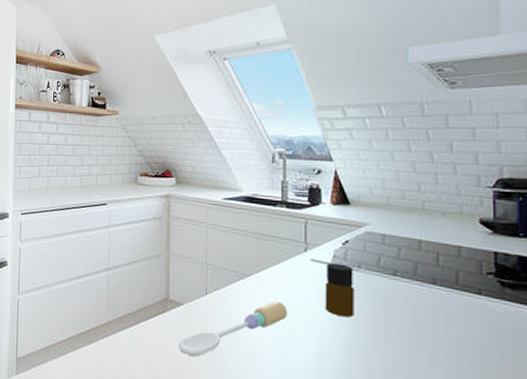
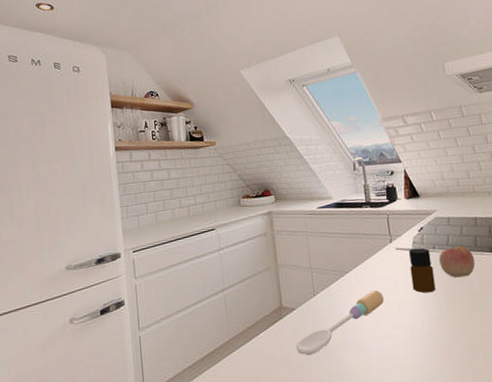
apple: none [364,270,411,308] -> present [439,246,476,278]

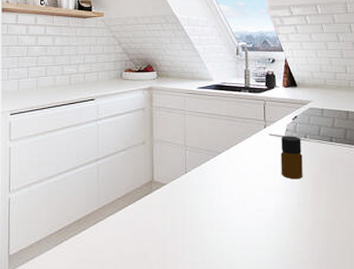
spoon: present [296,289,384,355] -> none [163,172,252,229]
apple: present [439,246,476,278] -> none [309,138,343,167]

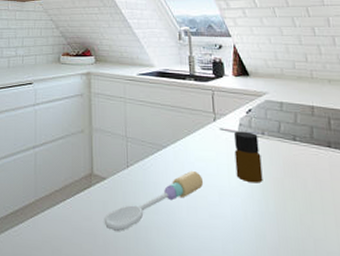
spoon: none [163,172,252,229] -> present [104,170,203,231]

